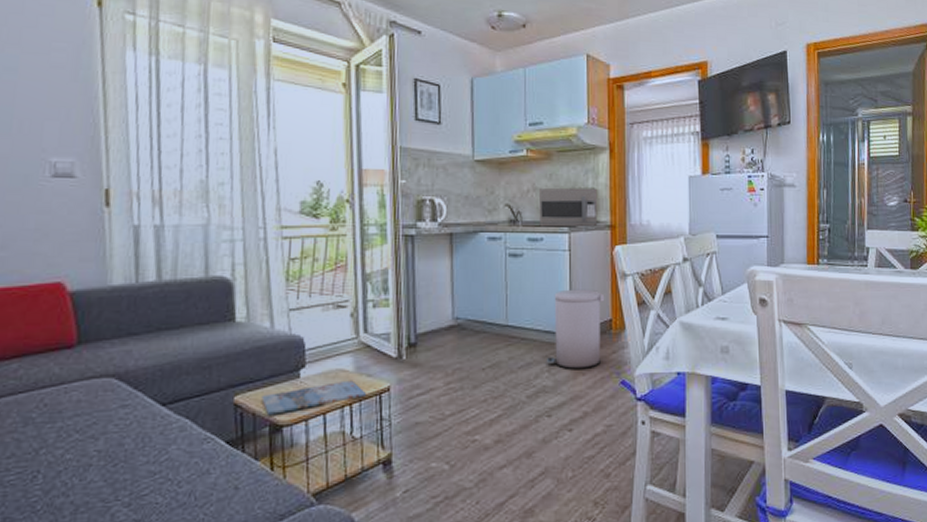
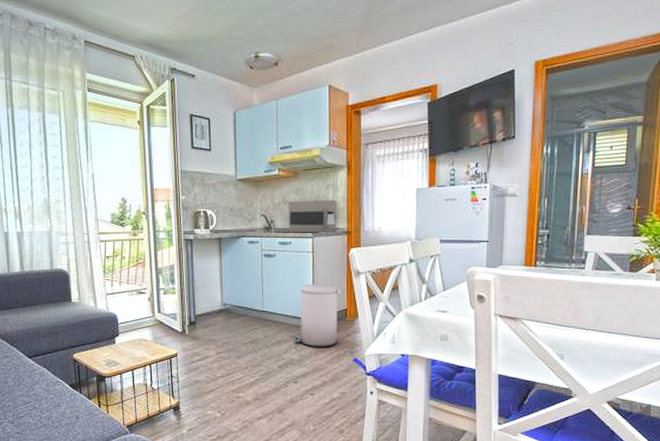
magazine: present [261,380,366,415] -> none [91,347,160,369]

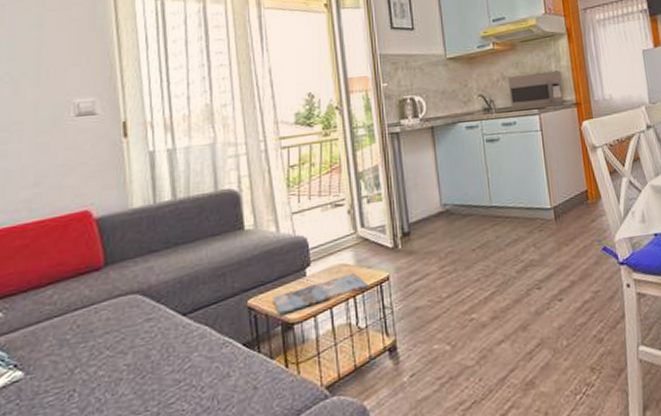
magazine: none [91,347,160,369] -> present [273,273,367,314]
pedal bin: present [293,283,342,348] -> none [530,164,582,243]

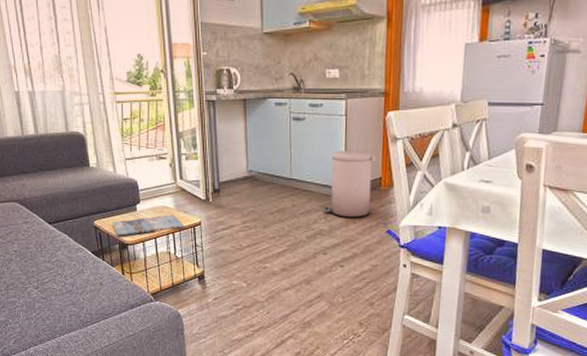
microwave: present [508,71,565,112] -> none [320,57,374,94]
pedal bin: none [530,164,582,243] -> present [323,150,376,219]

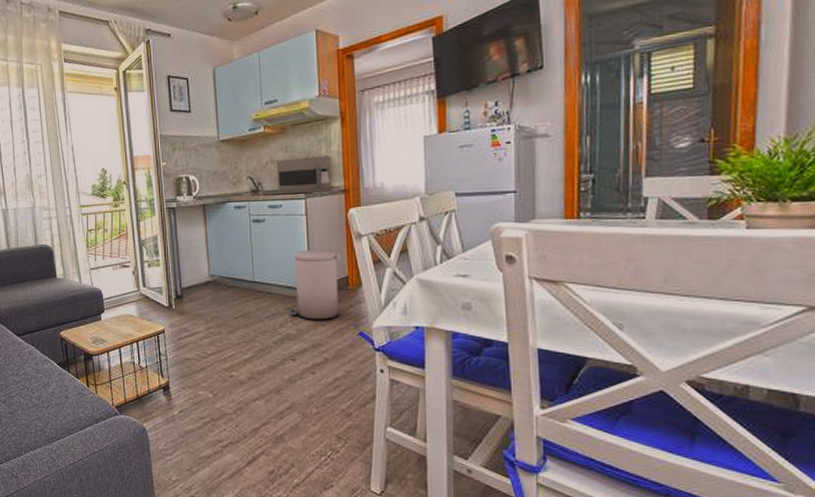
magazine: present [112,215,184,236] -> none [77,323,147,346]
microwave: none [320,57,374,94] -> present [277,156,332,195]

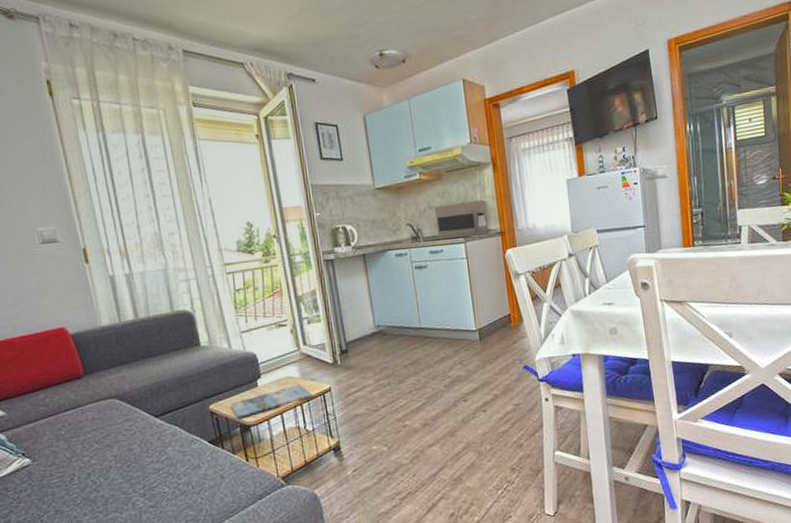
magazine: none [77,323,147,346] -> present [230,385,312,418]
pedal bin: present [289,249,341,321] -> none [457,290,504,361]

